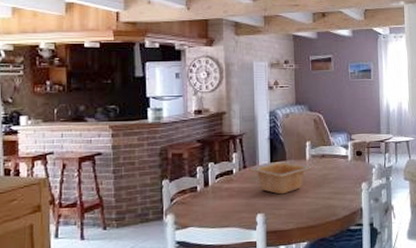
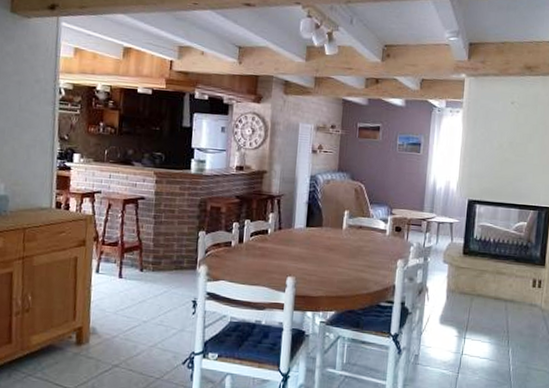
serving bowl: present [249,162,312,195] -> none [284,227,348,261]

